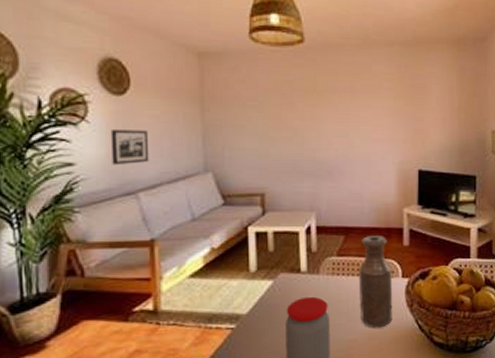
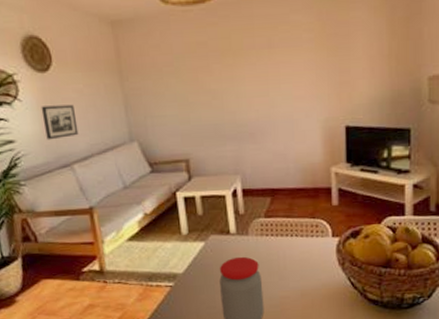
bottle: present [358,236,393,328] -> none [287,196,324,286]

